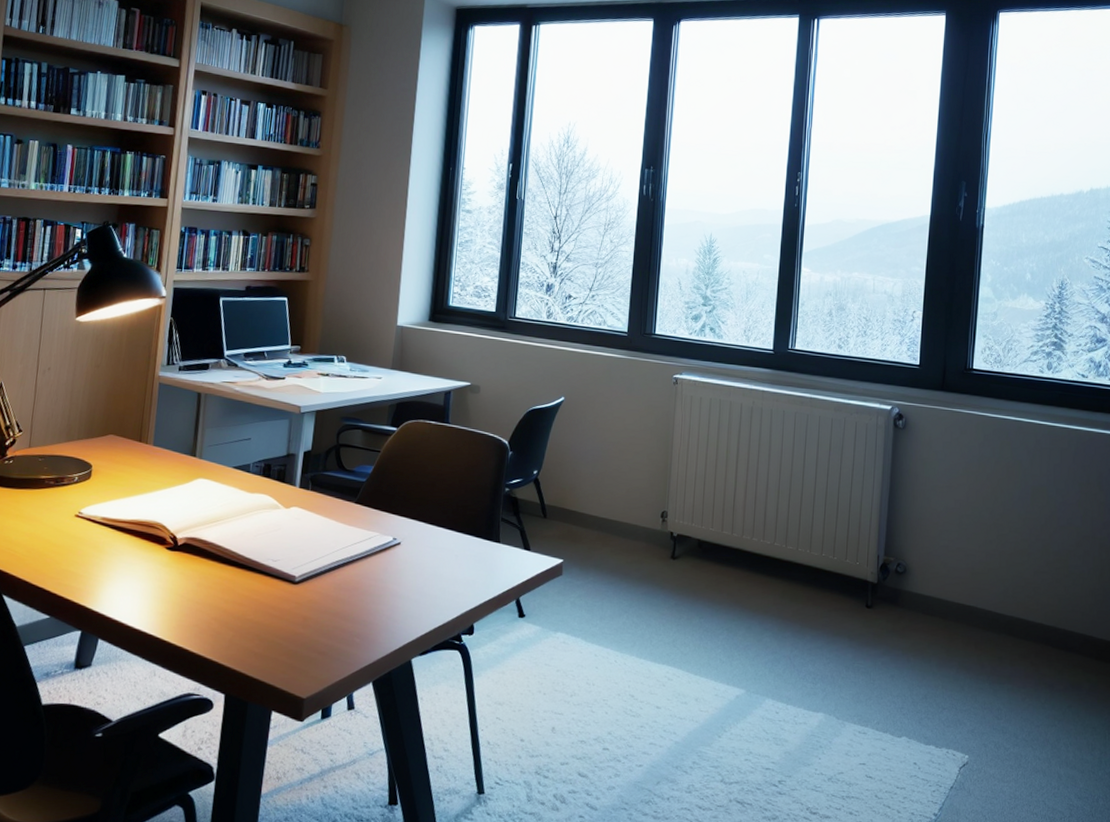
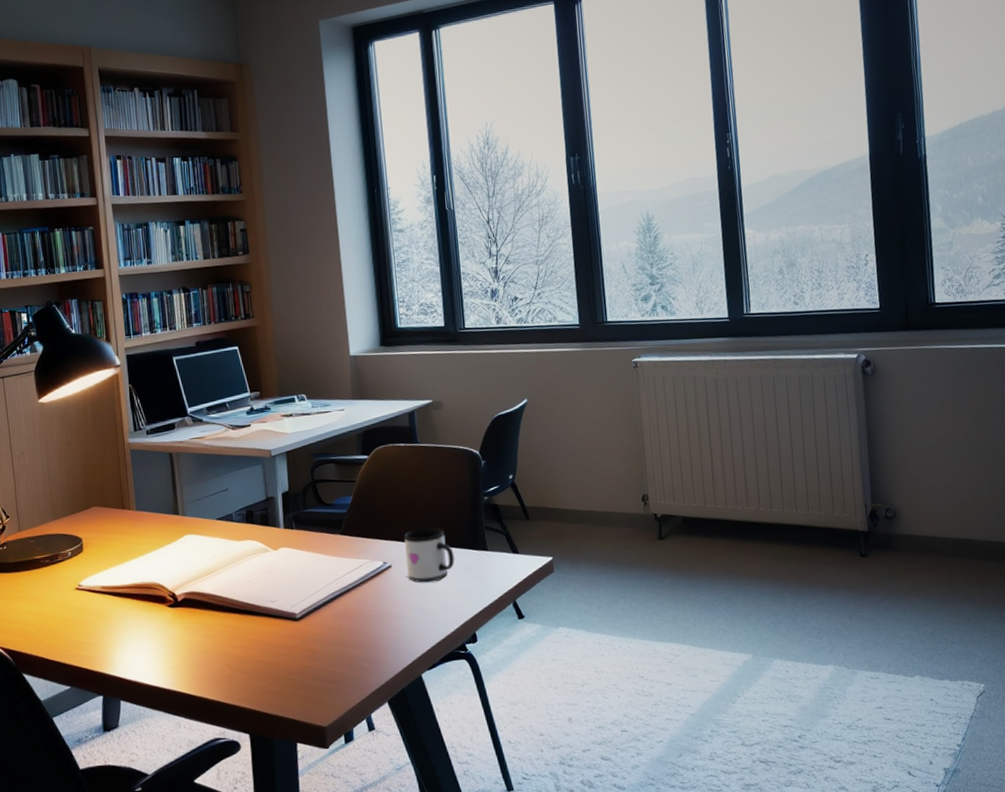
mug: none [415,509,466,566] -> present [404,527,456,583]

